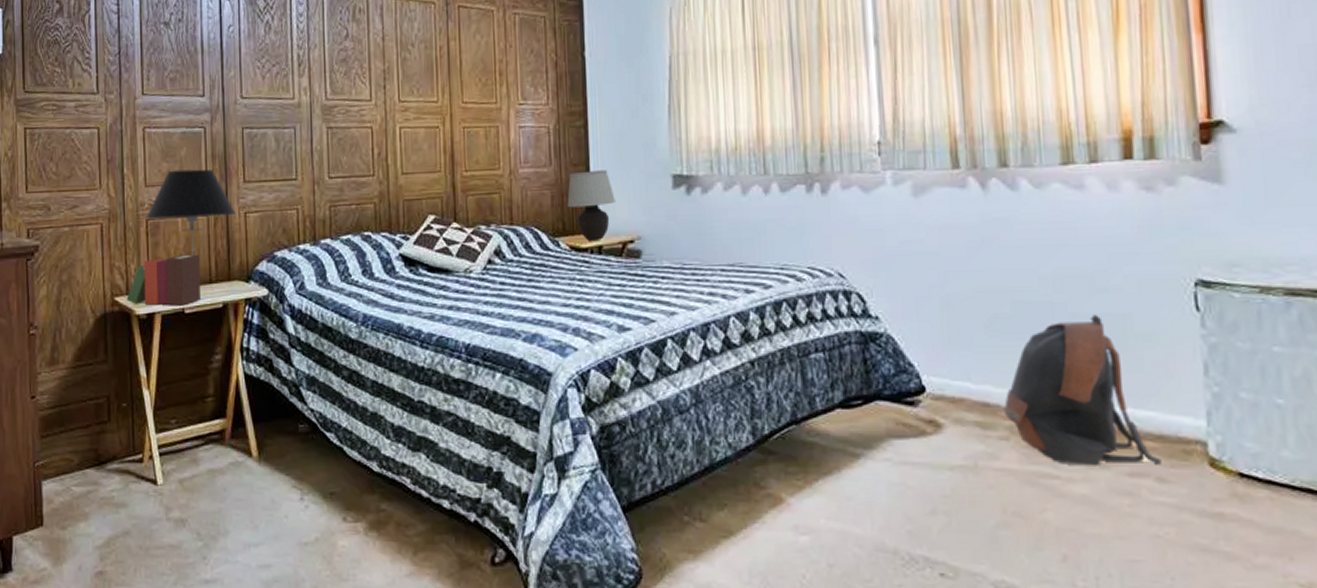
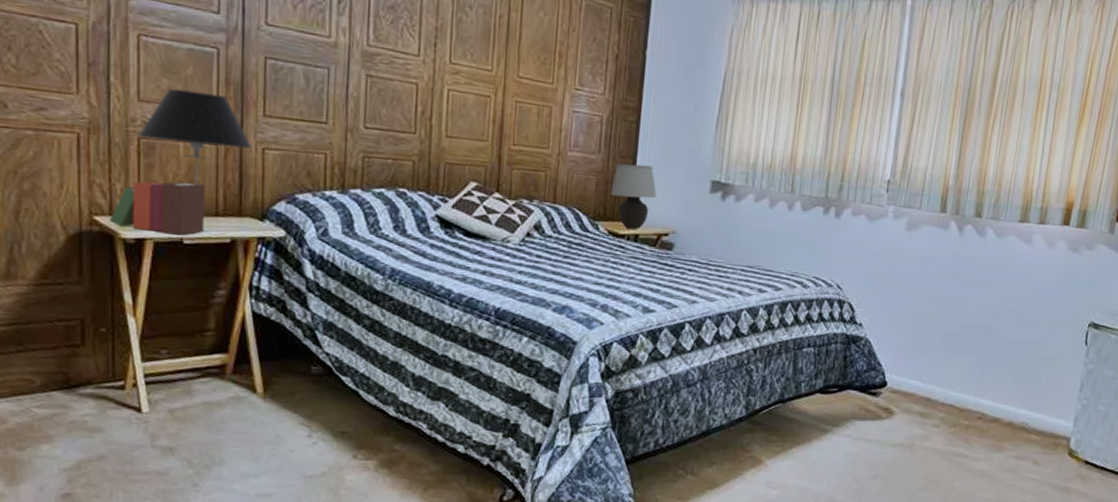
backpack: present [1004,315,1162,466] -> none [940,340,1039,452]

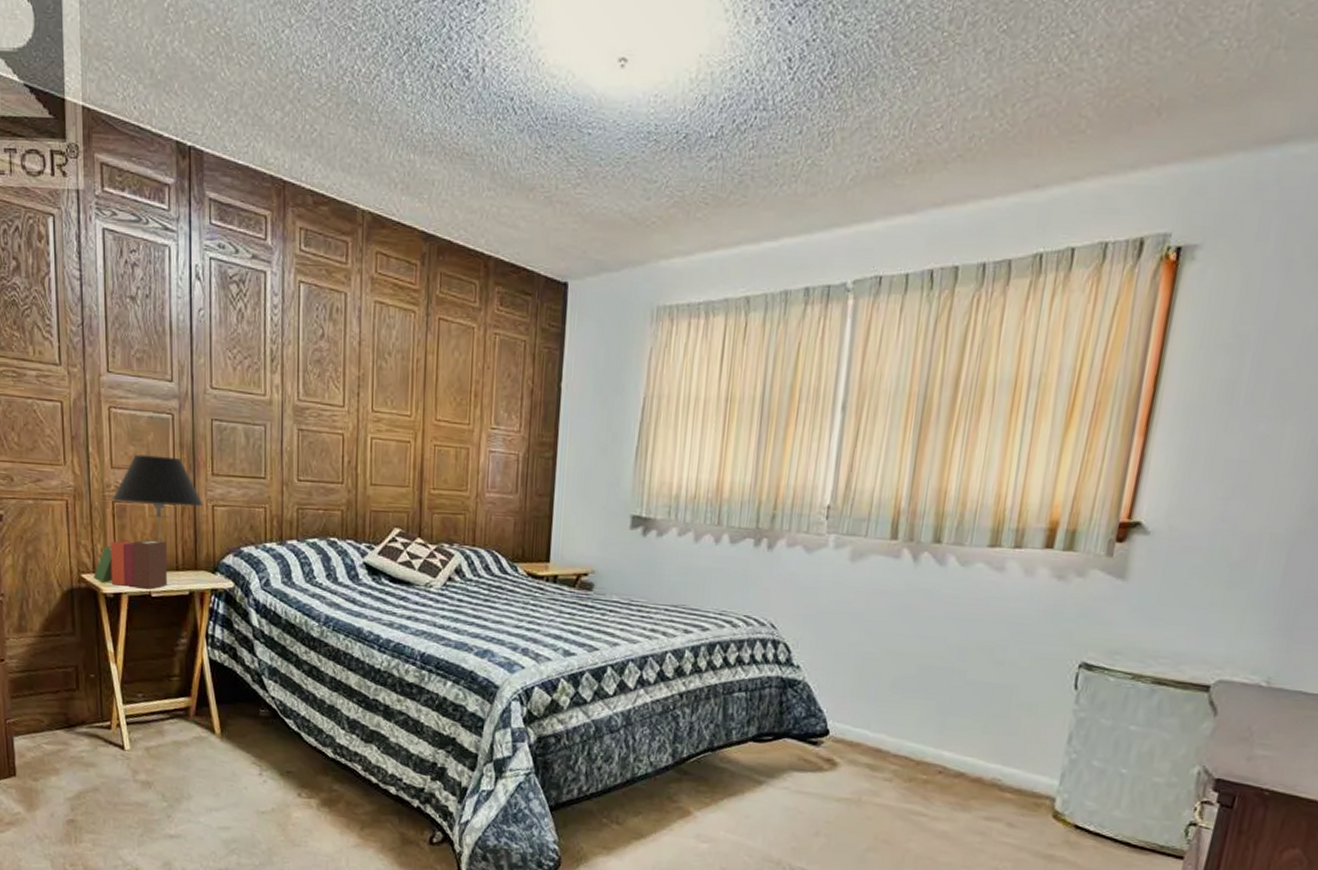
table lamp: present [610,163,657,230] -> none [528,502,575,571]

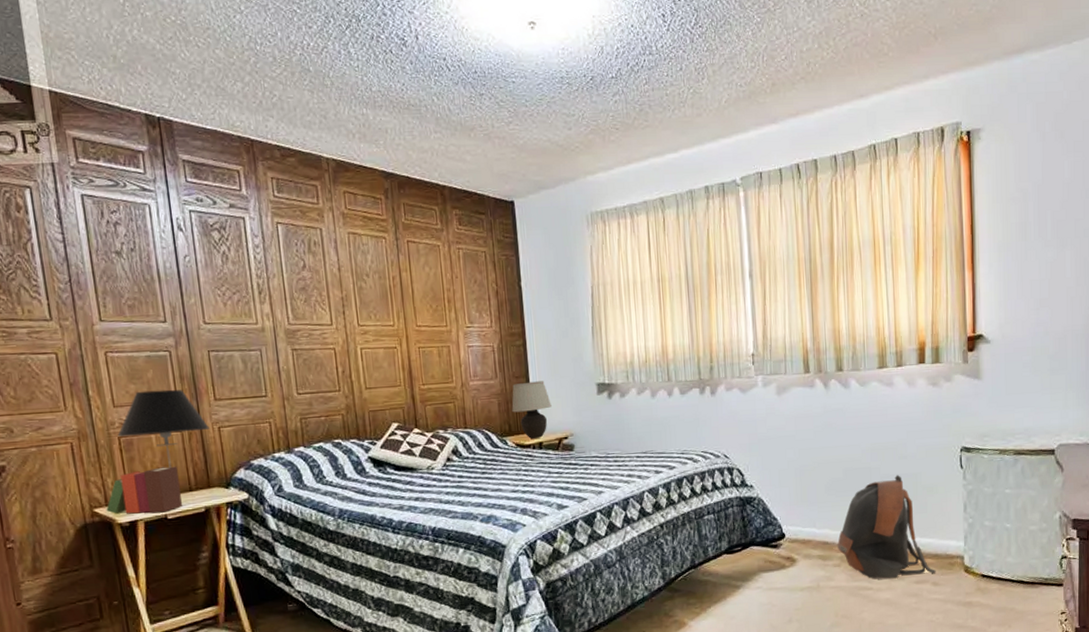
table lamp: none [528,502,575,571] -> present [511,381,552,440]
backpack: none [892,683,1015,813] -> present [837,475,936,580]

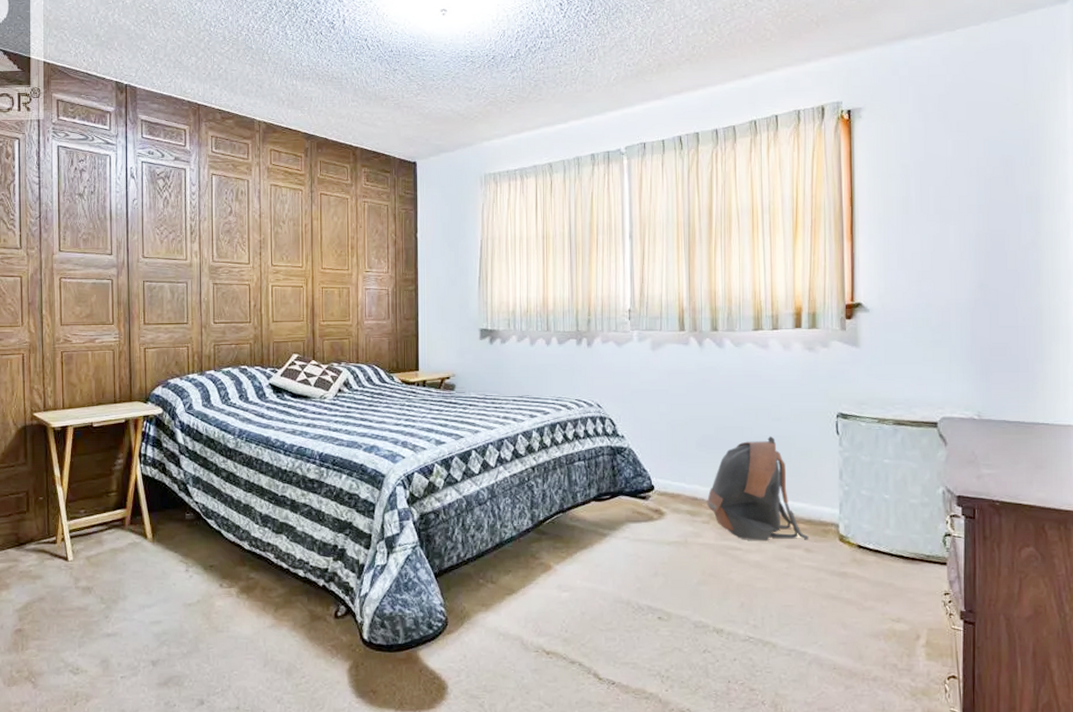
books: present [106,466,182,514] -> none [43,380,106,421]
table lamp: present [117,389,210,468] -> none [61,313,137,381]
table lamp: present [511,381,552,440] -> none [400,324,437,378]

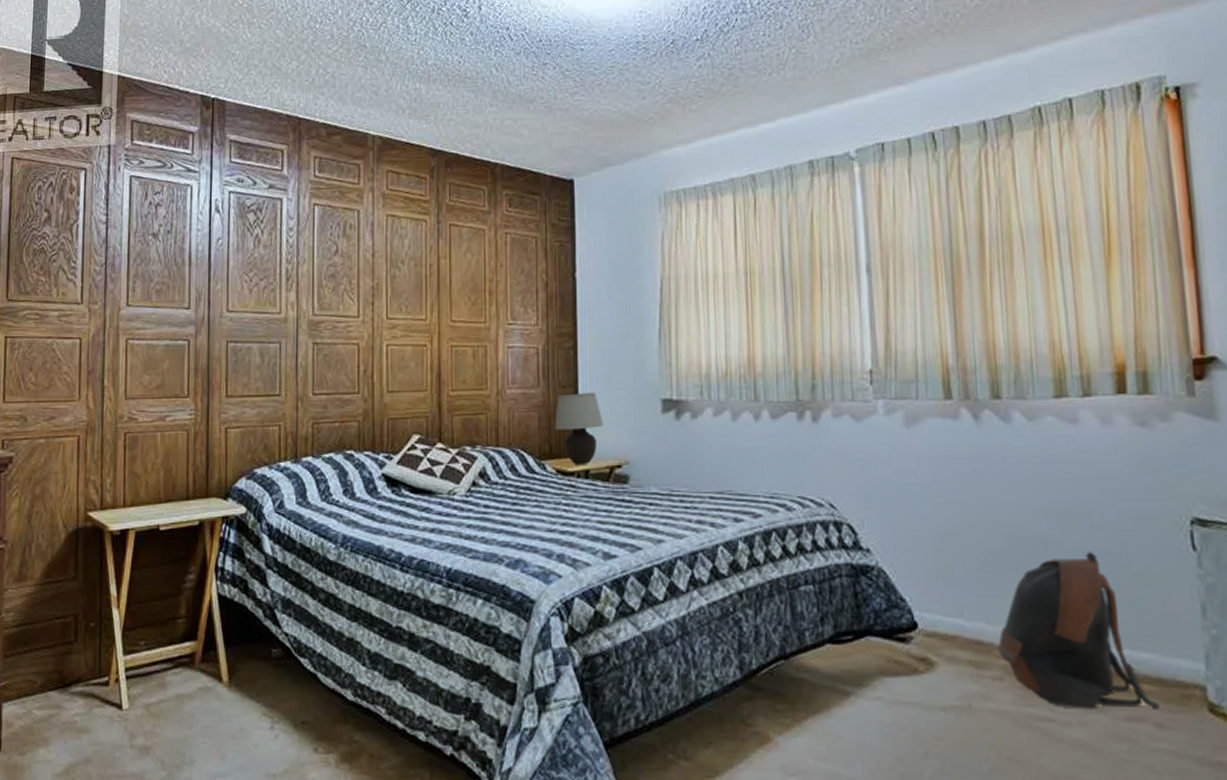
table lamp: none [400,324,437,378] -> present [554,393,604,466]

